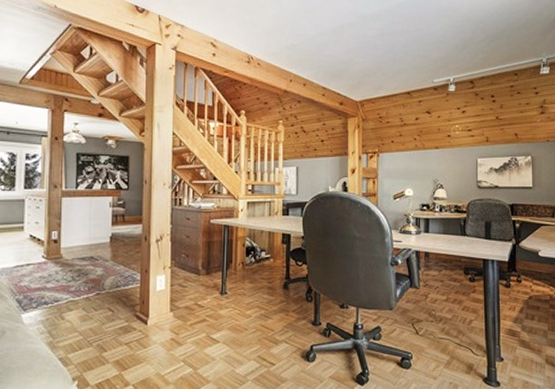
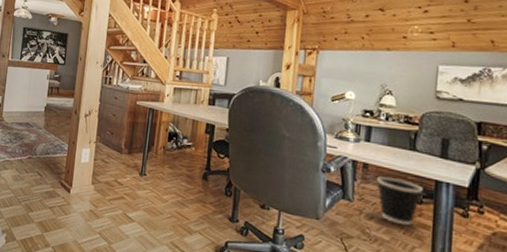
wastebasket: none [438,262,474,303] -> present [377,176,423,226]

